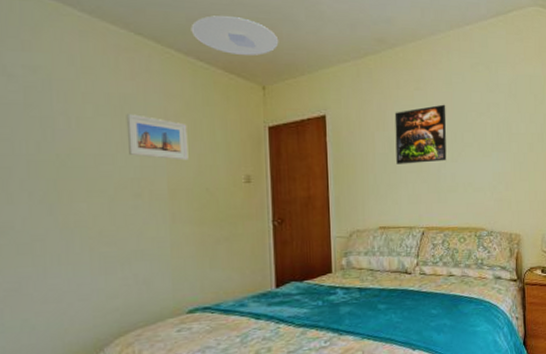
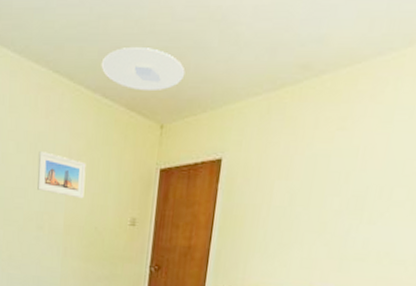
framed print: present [394,104,447,164] -> none [294,149,377,222]

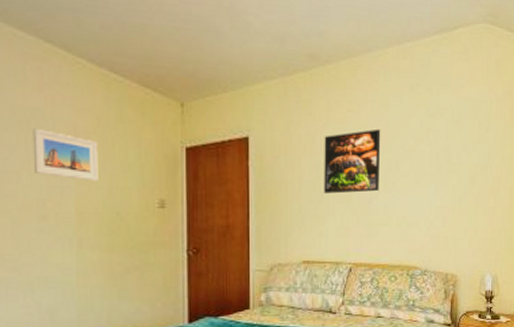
ceiling light: present [101,48,185,90] -> none [105,23,200,69]
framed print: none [294,149,377,222] -> present [324,129,381,194]

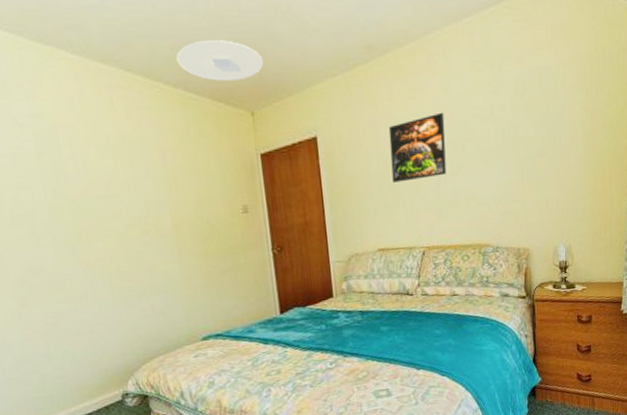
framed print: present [32,129,99,182] -> none [126,153,188,196]
ceiling light: none [105,23,200,69] -> present [176,40,264,81]

